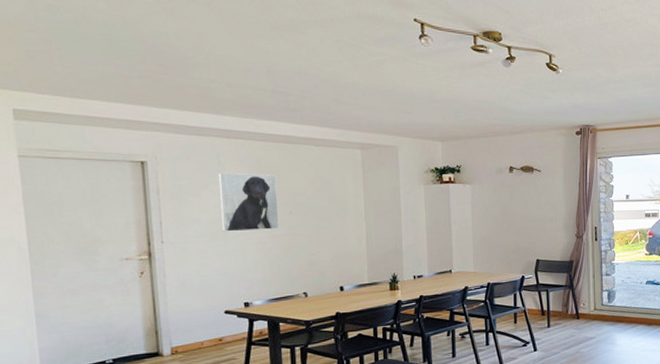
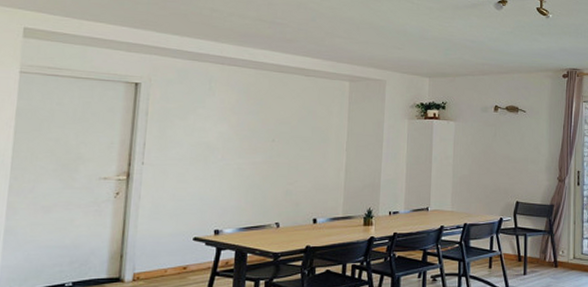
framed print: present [218,172,280,232] -> none [203,97,264,157]

